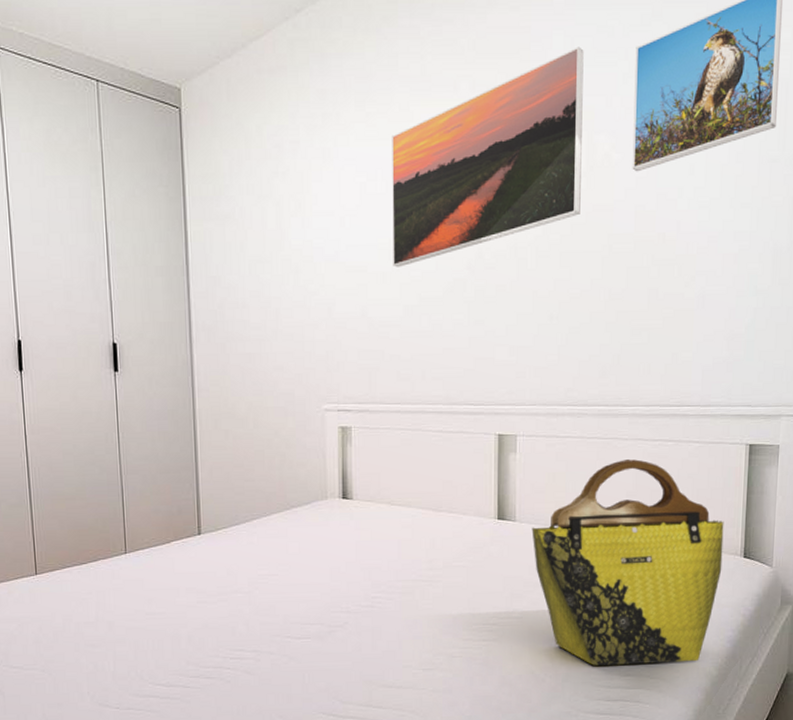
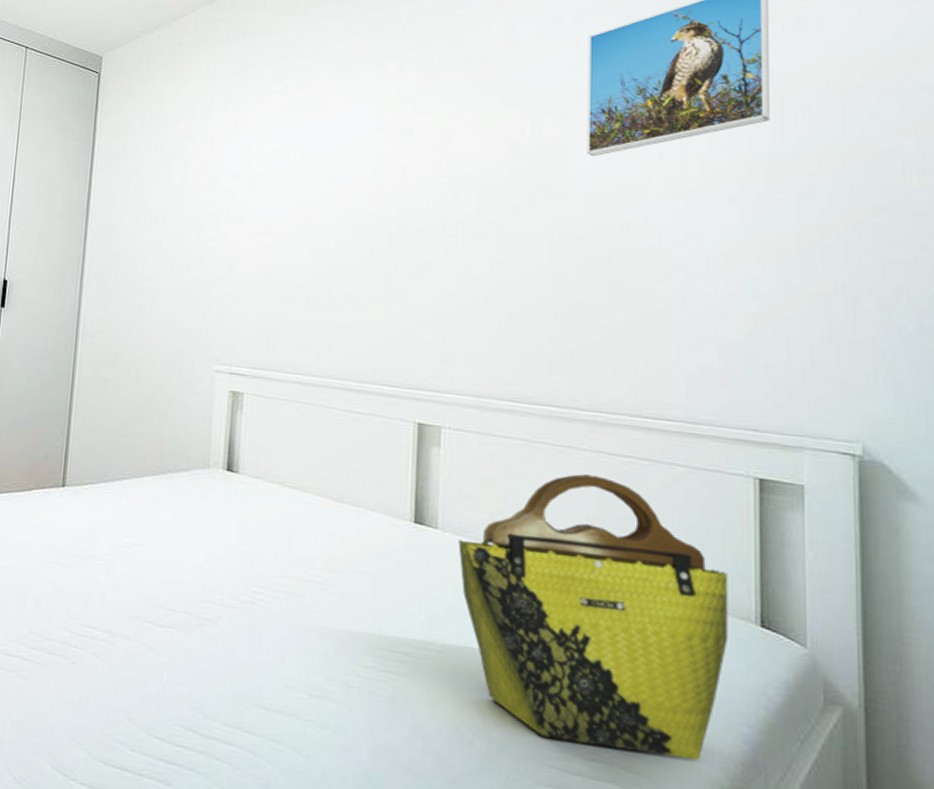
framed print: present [392,46,584,267] -> none [303,33,527,233]

